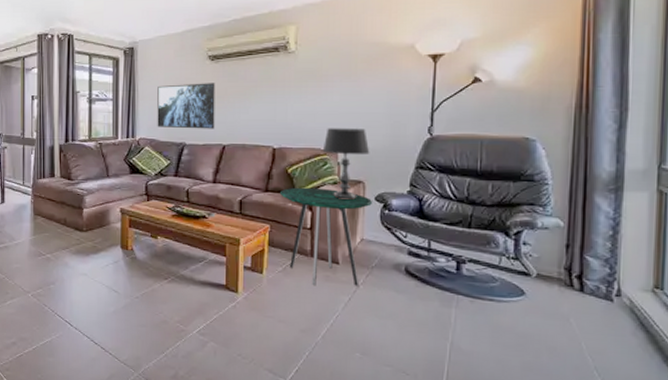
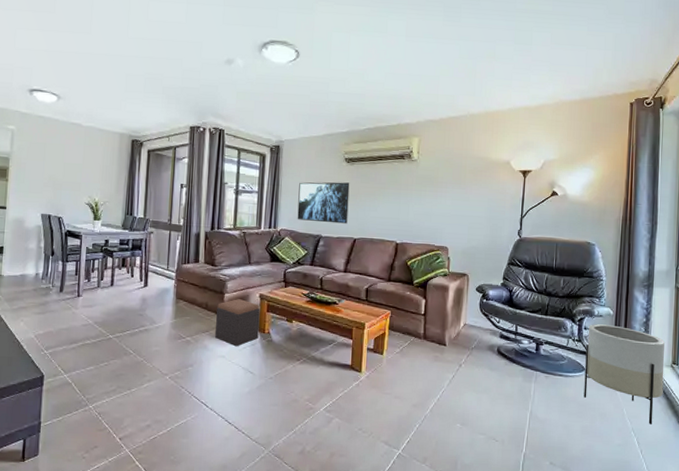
footstool: none [75,214,122,264] -> present [215,299,260,347]
side table: present [280,187,372,286] -> none [401,278,474,365]
table lamp: present [322,128,370,201] -> none [436,227,474,291]
planter: none [524,238,642,363] -> present [583,324,665,424]

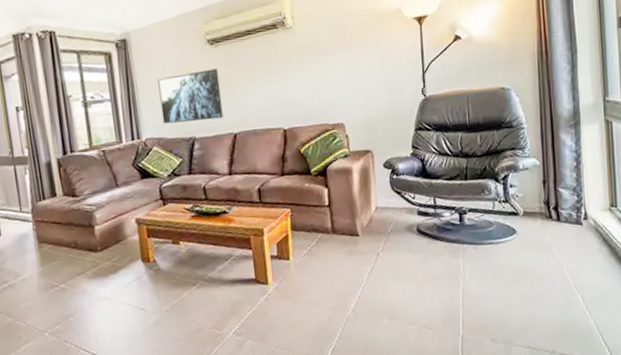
footstool: present [215,299,260,347] -> none [87,229,144,284]
planter: present [583,324,665,424] -> none [514,176,604,277]

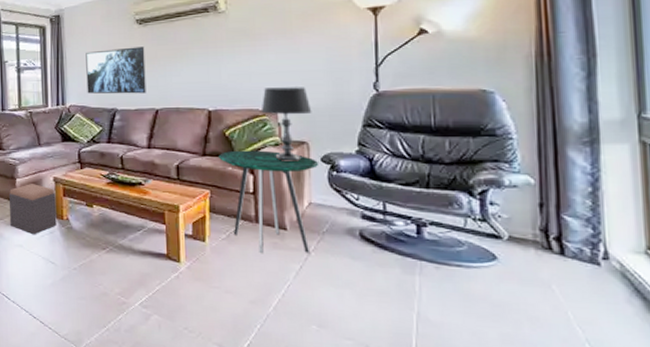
footstool: none [87,229,144,284] -> present [8,184,57,235]
side table: none [296,162,381,261] -> present [219,150,318,253]
table lamp: none [330,98,374,172] -> present [261,87,312,163]

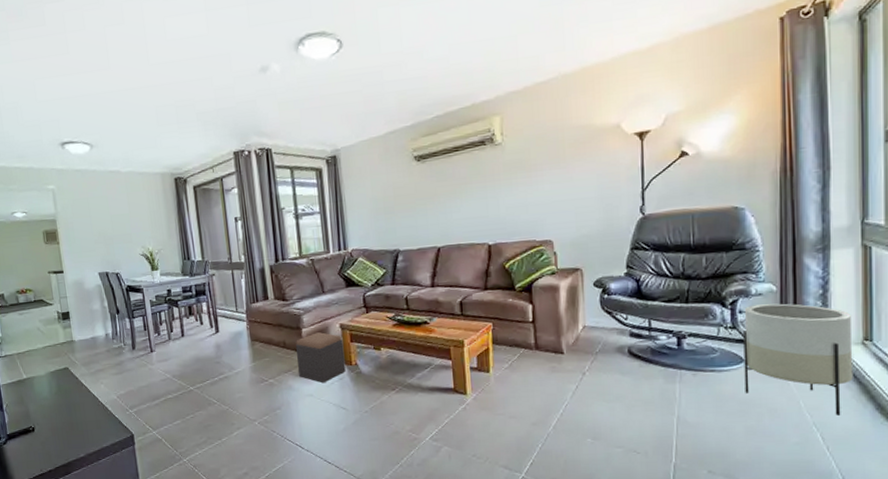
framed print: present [86,46,146,94] -> none [365,184,428,236]
side table: present [219,150,318,253] -> none [500,279,591,378]
table lamp: present [261,87,312,163] -> none [538,215,585,290]
planter: none [495,197,636,334] -> present [743,303,853,415]

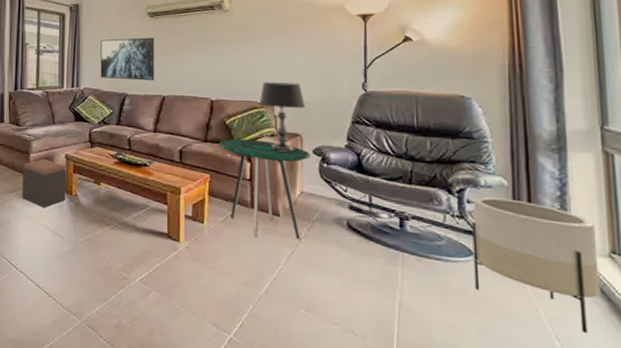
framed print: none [365,184,428,236] -> present [100,37,155,81]
side table: none [500,279,591,378] -> present [219,138,310,240]
table lamp: none [538,215,585,290] -> present [259,82,306,153]

